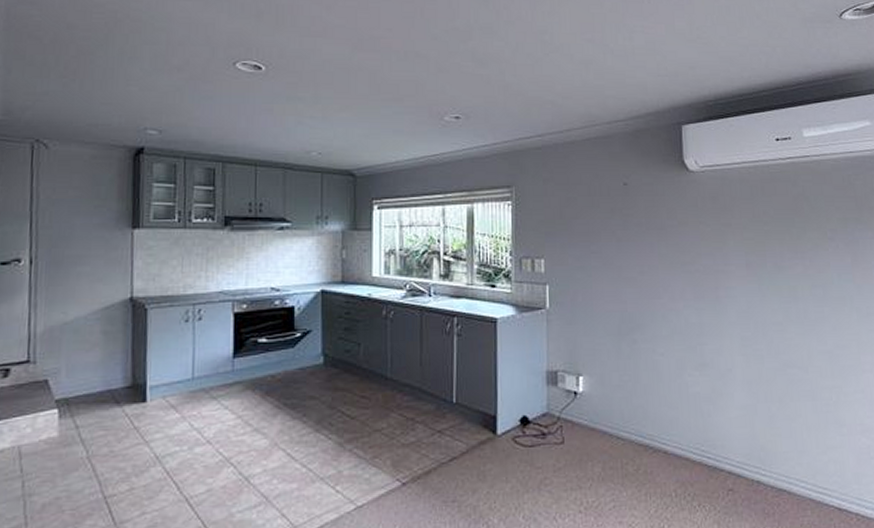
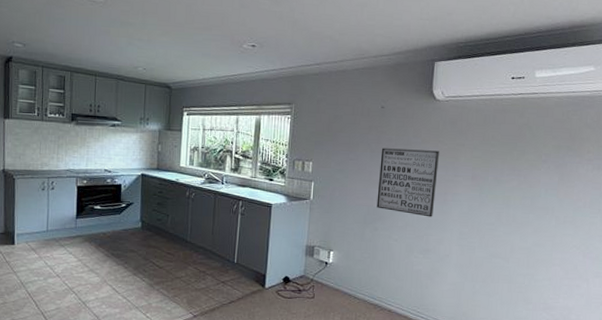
wall art: none [630,234,705,321] -> present [376,148,439,217]

